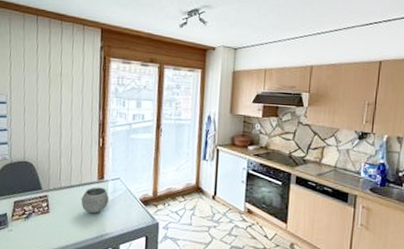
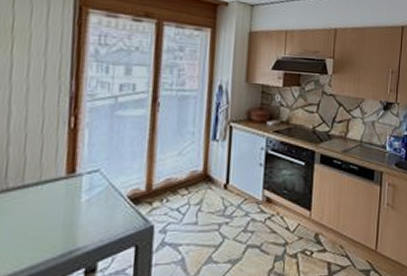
bowl: present [81,187,109,214] -> none [39,184,83,223]

